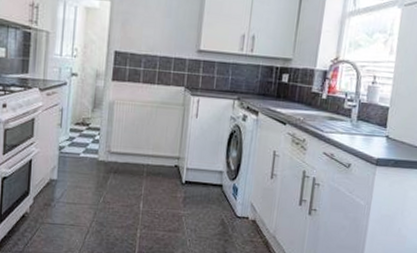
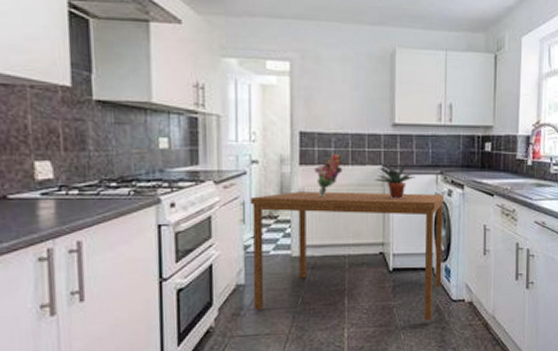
dining table: none [62,103,239,233] -> present [251,191,445,321]
bouquet: none [123,72,150,111] -> present [313,153,342,197]
potted plant: none [177,86,214,120] -> present [375,163,415,200]

